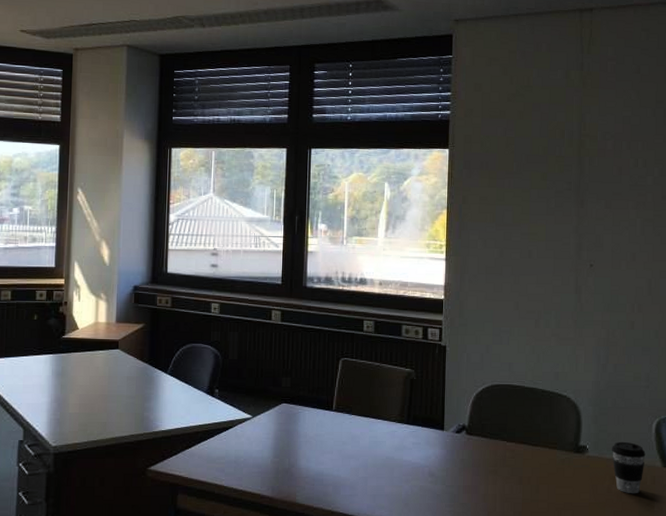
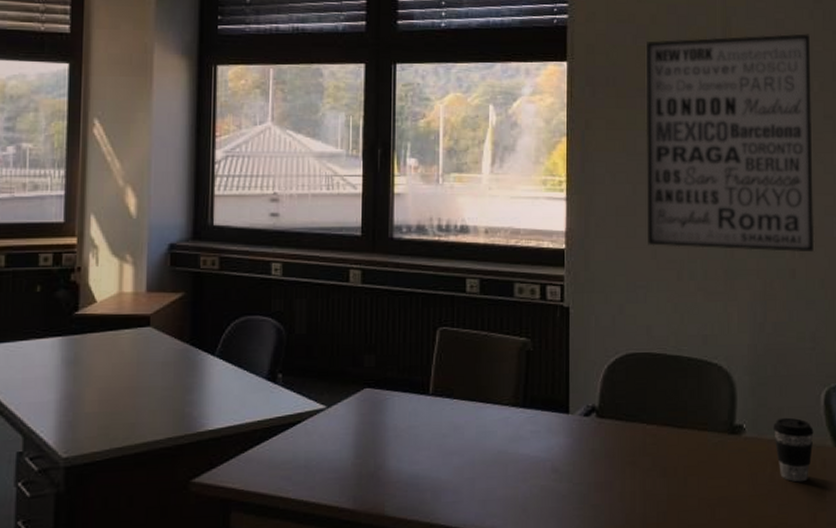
wall art: none [511,128,652,309] -> present [645,33,815,253]

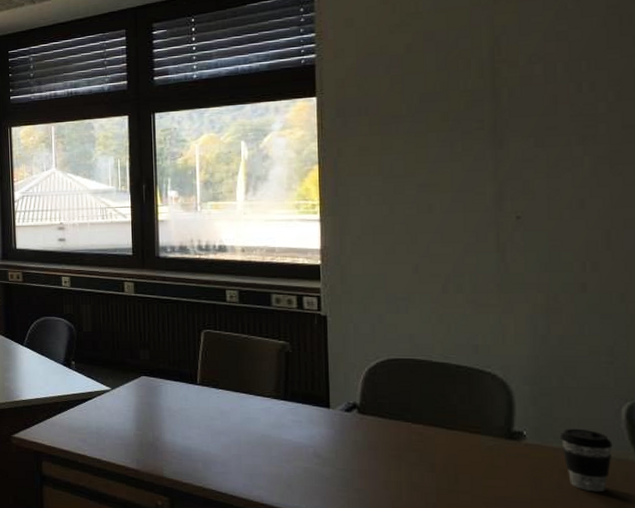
wall art: present [645,33,815,253] -> none [400,42,611,267]

